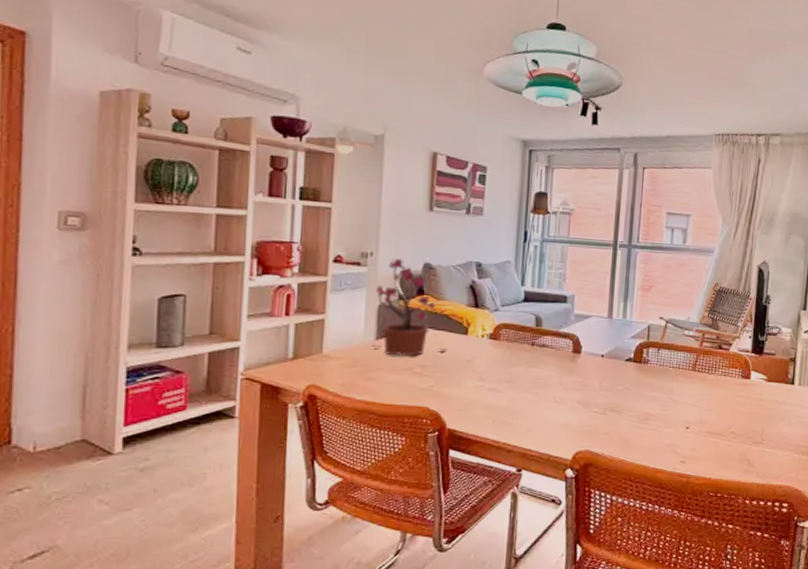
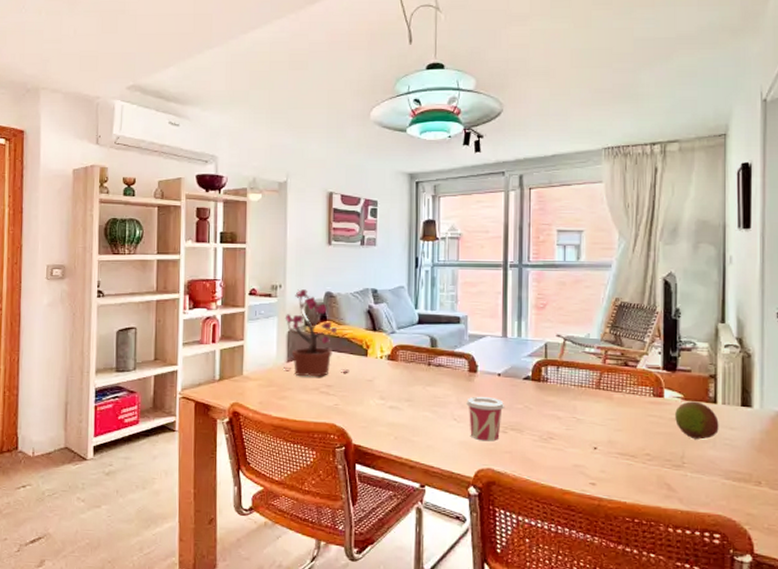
cup: none [568,377,607,423] -> present [466,396,505,441]
fruit: none [758,382,795,418] -> present [675,401,719,440]

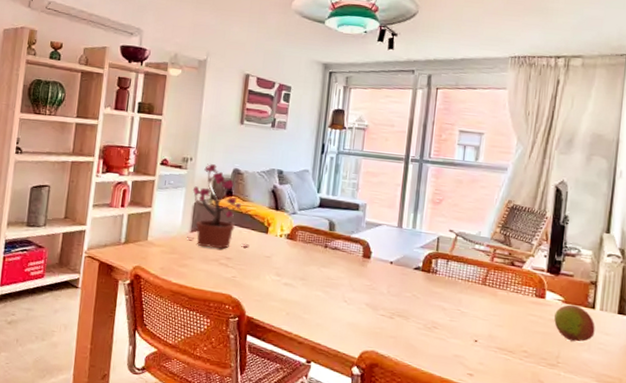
cup: present [466,396,505,441] -> none [357,281,394,325]

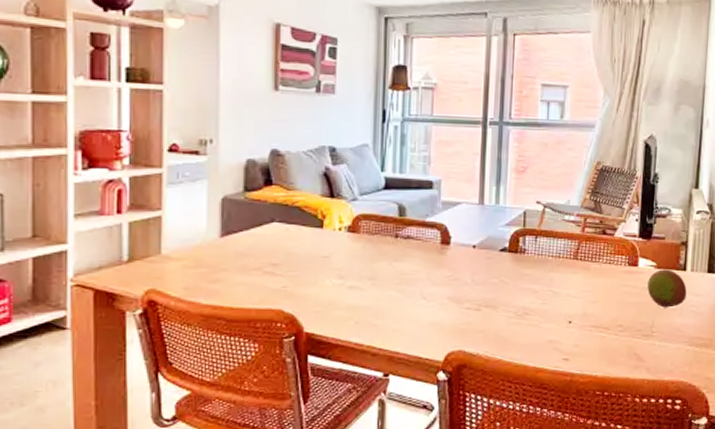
potted plant: present [187,164,250,249] -> none [216,145,301,255]

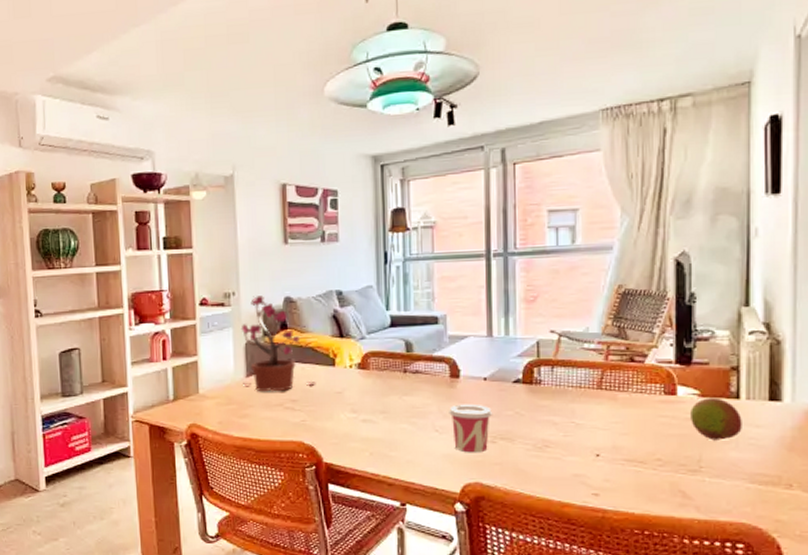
potted plant: none [216,145,301,255] -> present [241,296,316,392]
cup: none [437,271,480,321] -> present [449,404,493,453]

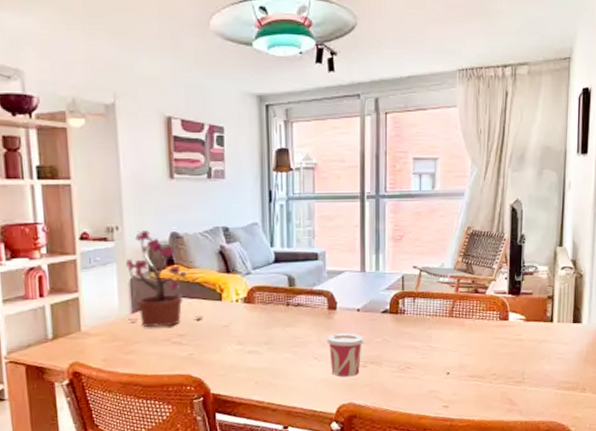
fruit: present [691,397,742,440] -> none [518,321,554,357]

